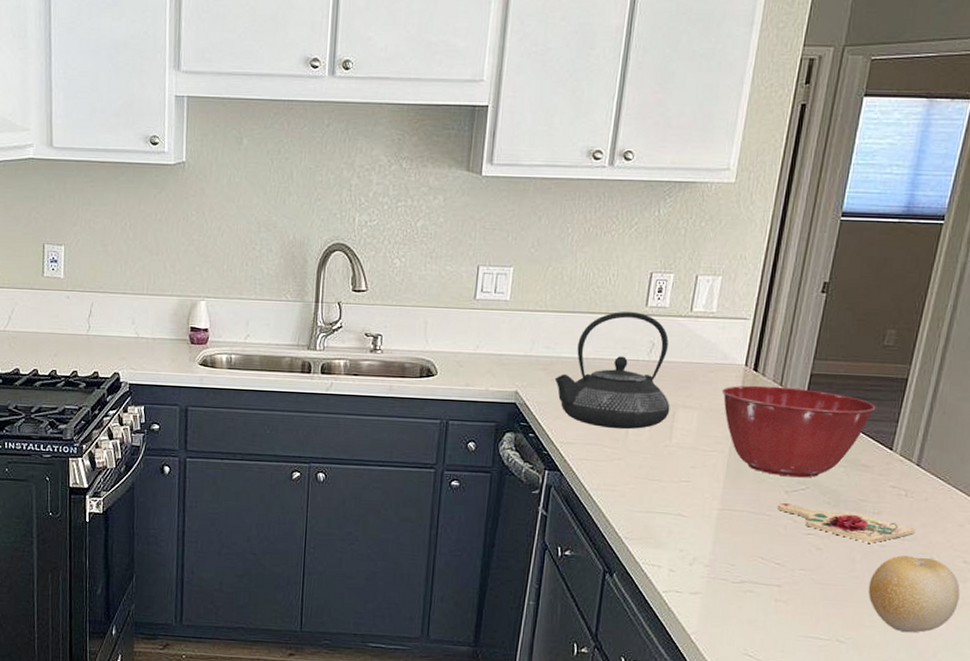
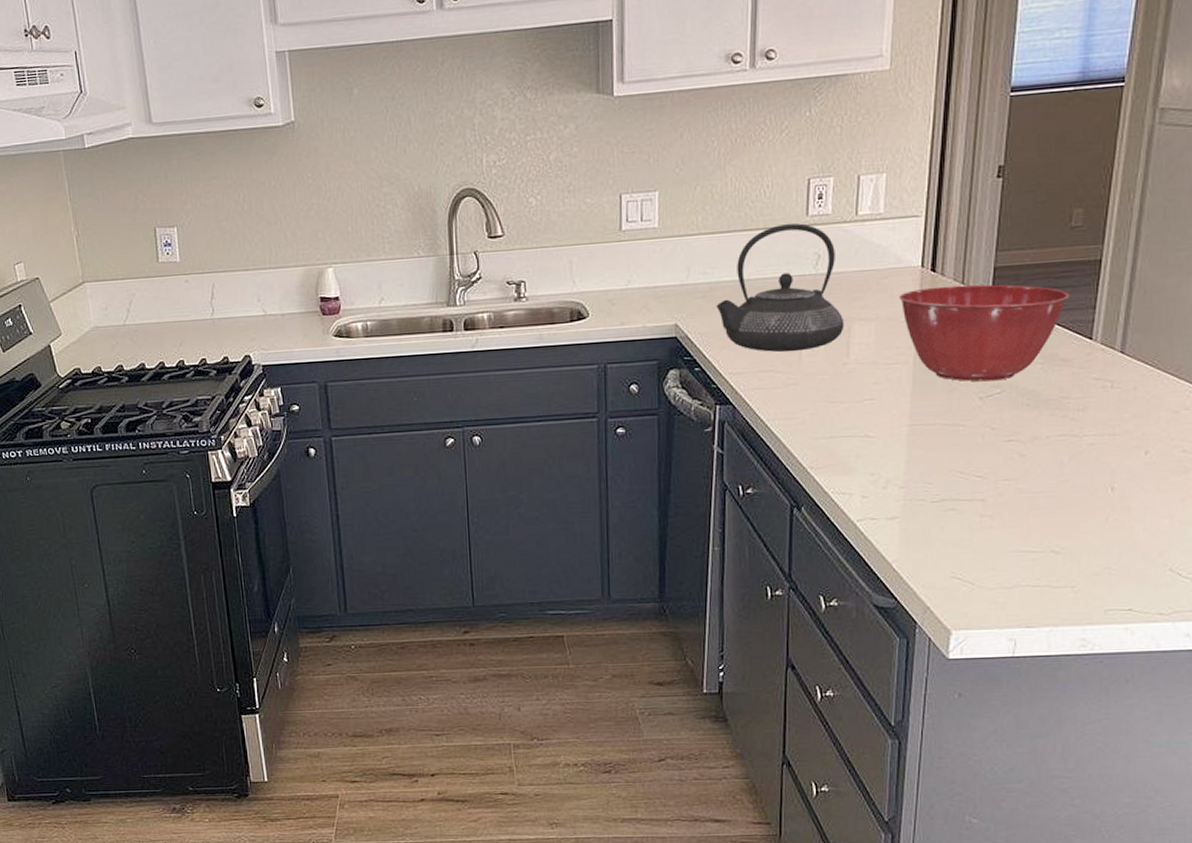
cutting board: present [777,503,916,543] -> none [973,410,1127,443]
fruit: present [868,555,960,633] -> none [1080,451,1182,535]

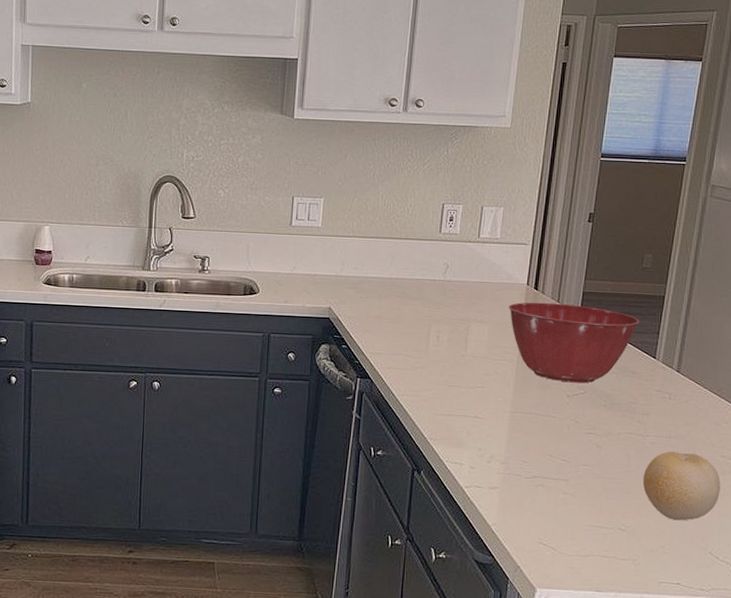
teapot: present [716,223,845,352] -> none [363,237,465,341]
fruit: none [1080,451,1182,535] -> present [642,451,721,521]

